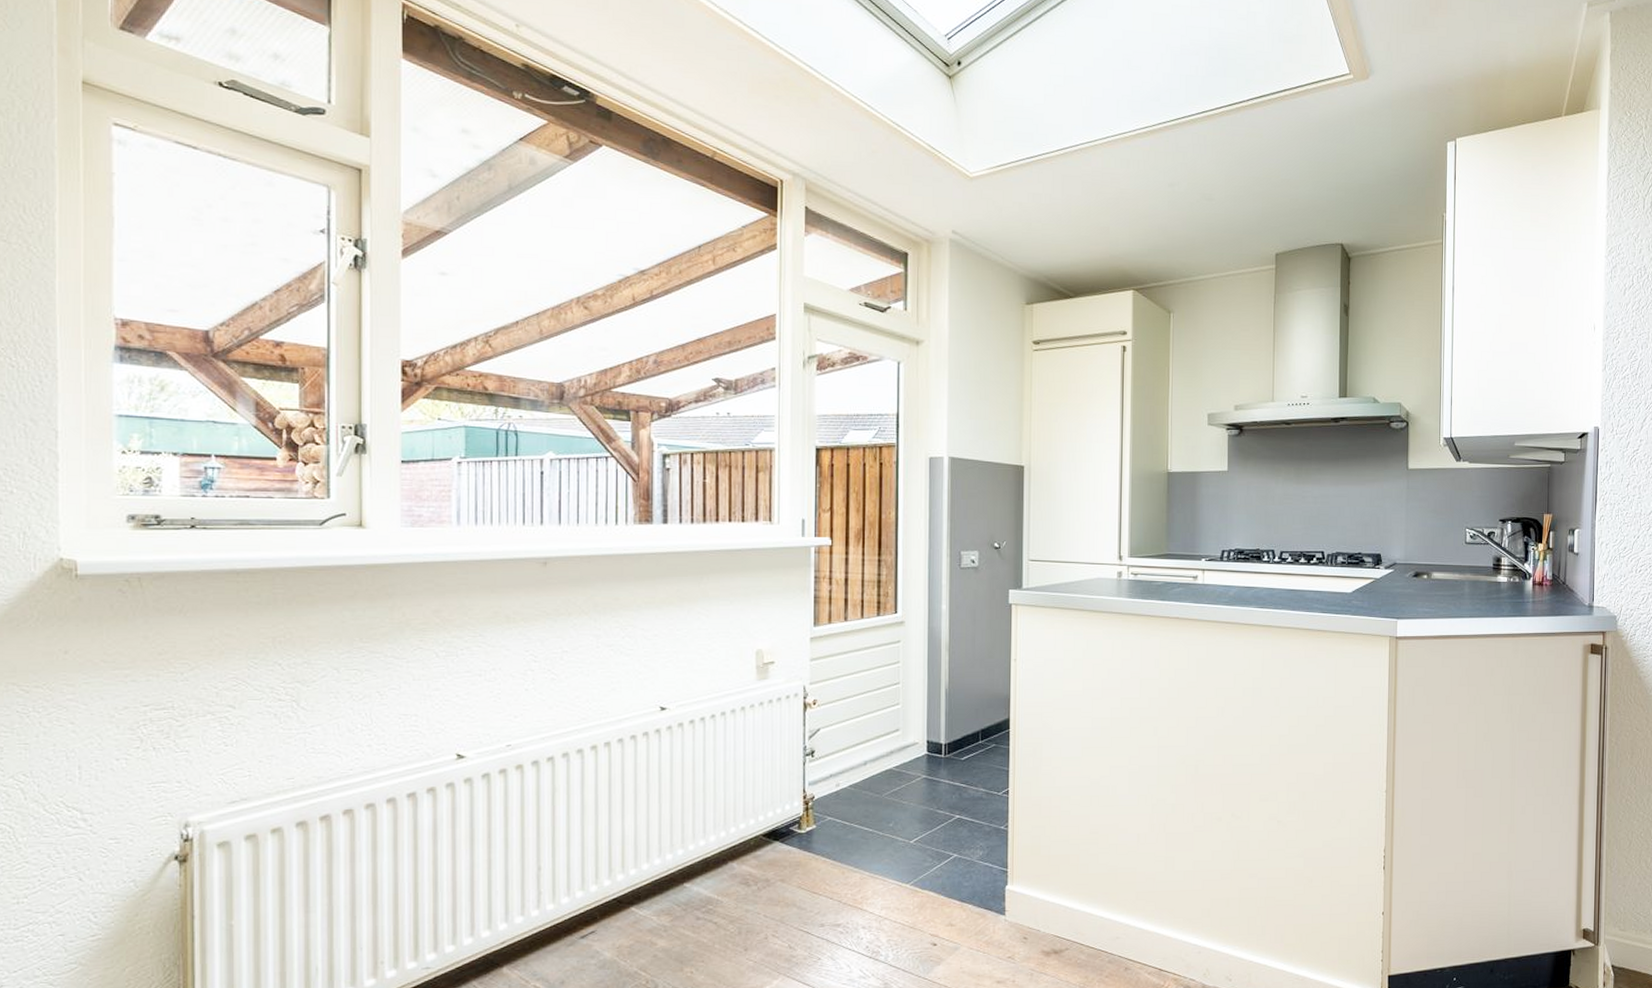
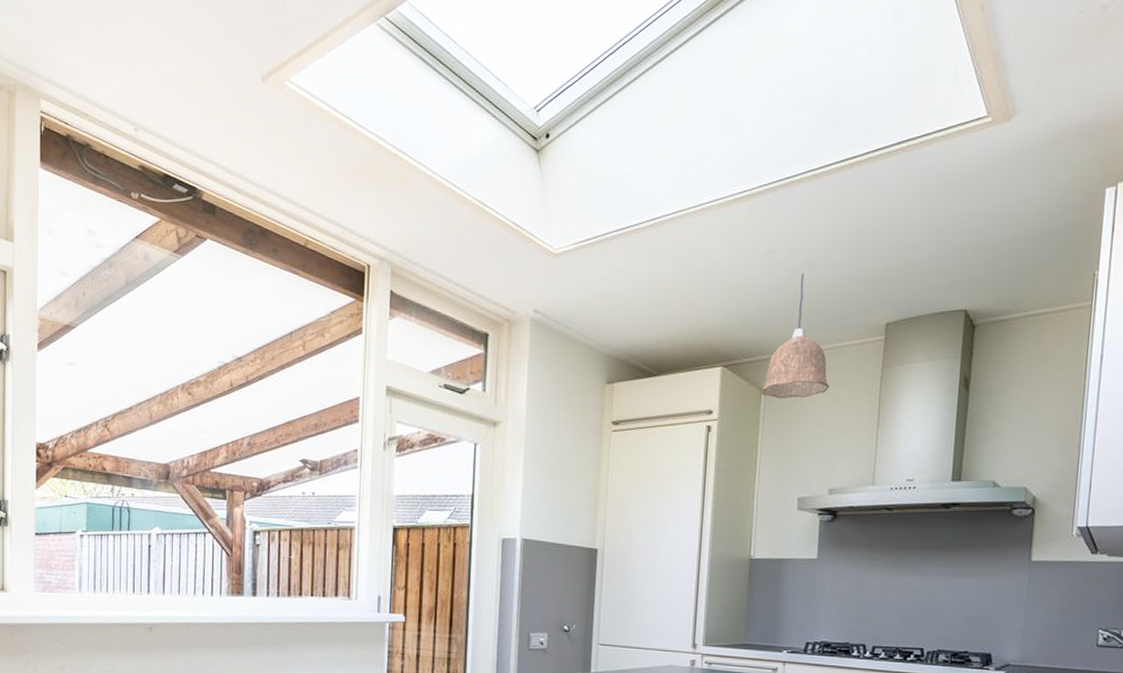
pendant lamp: none [1170,205,1231,322] -> present [761,273,830,399]

